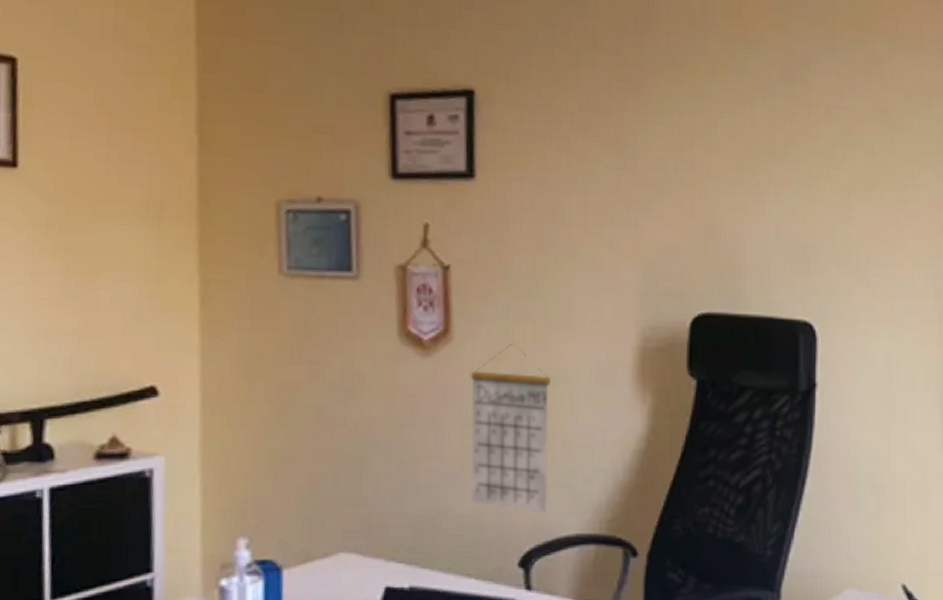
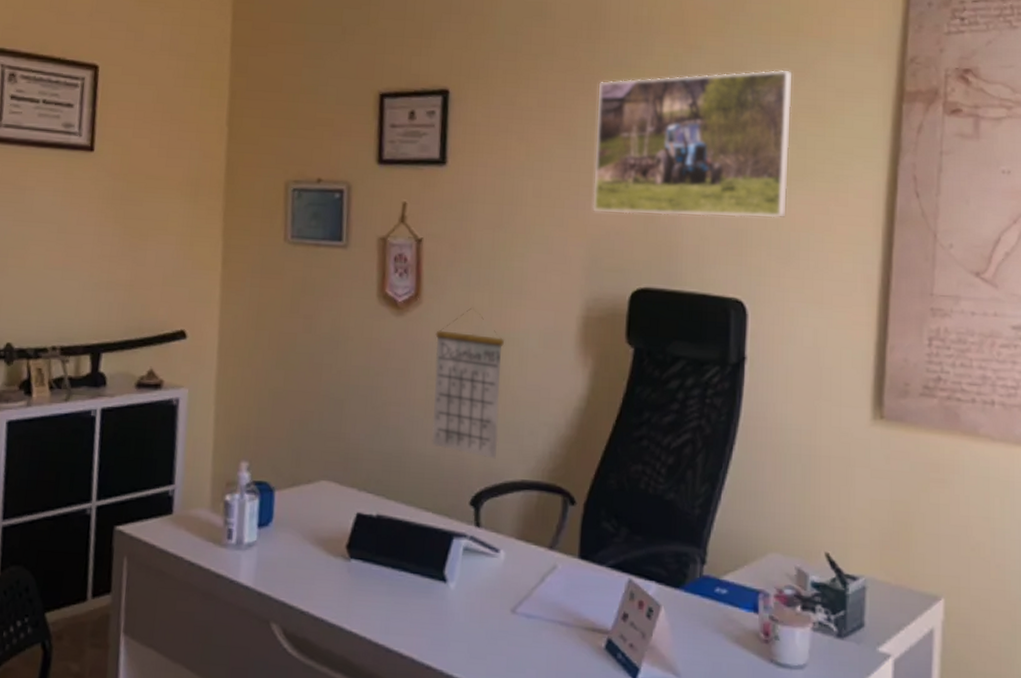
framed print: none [646,68,859,232] -> present [592,69,793,218]

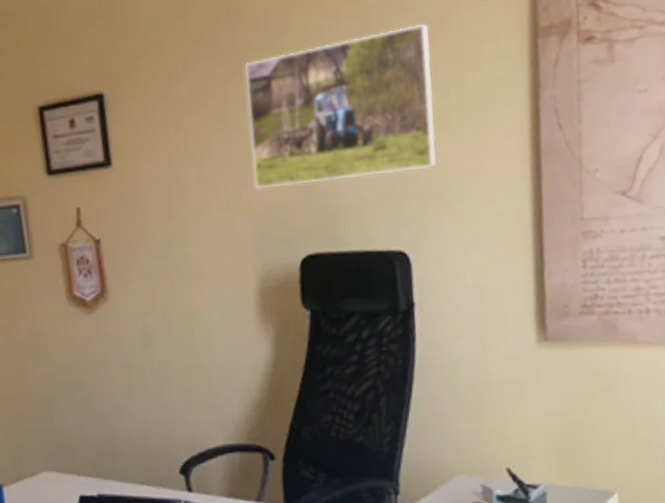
calendar: present [432,308,504,459] -> none [125,297,197,430]

